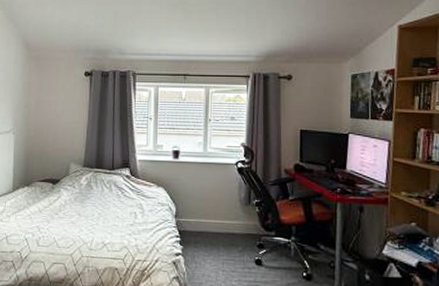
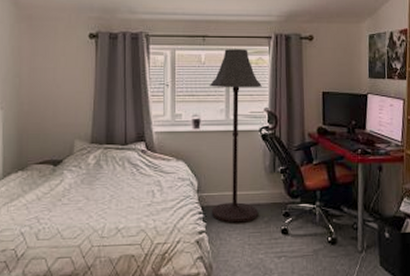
floor lamp: none [187,87,239,250] -> present [209,49,262,223]

